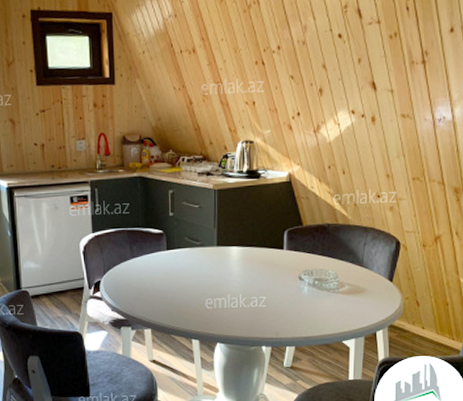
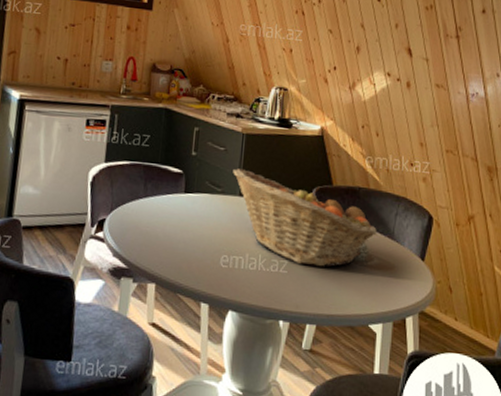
fruit basket: none [209,222,347,299] -> present [233,168,377,268]

